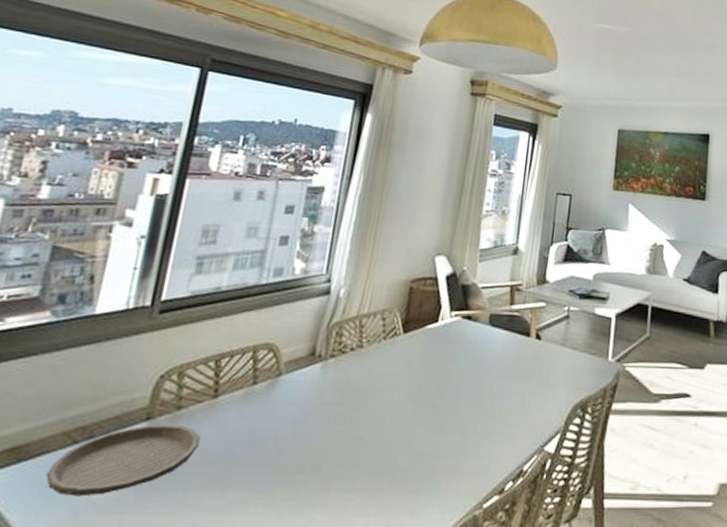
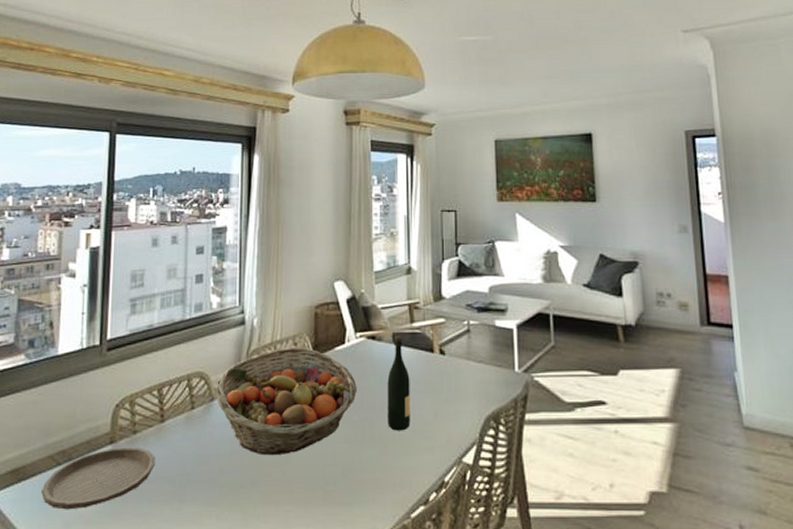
fruit basket: none [284,322,445,439] -> present [215,348,357,456]
wine bottle: none [472,317,502,417] -> present [387,335,410,431]

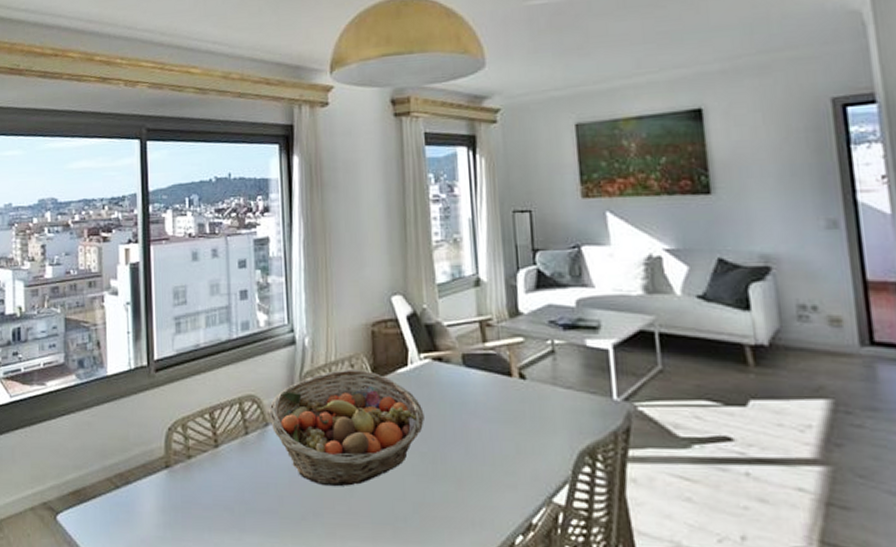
plate: present [41,447,155,510] -> none [103,472,212,534]
wine bottle: present [387,335,410,431] -> none [459,357,489,465]

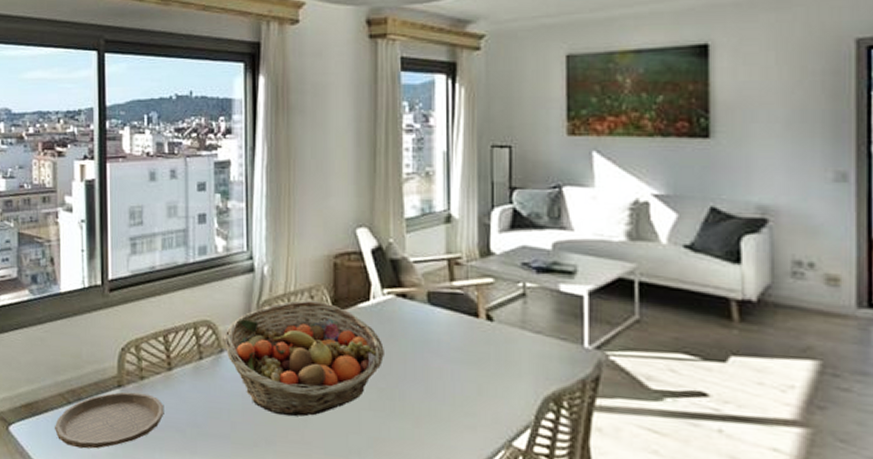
plate: none [103,472,212,534] -> present [55,391,164,449]

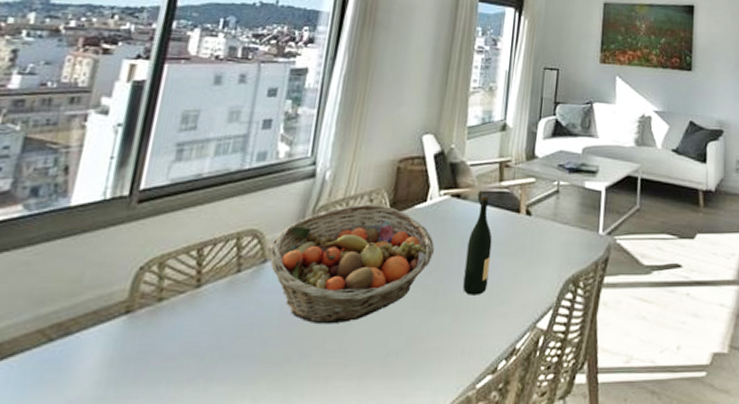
plate: present [55,391,164,449] -> none [20,318,183,397]
wine bottle: none [421,295,449,404] -> present [463,194,492,295]

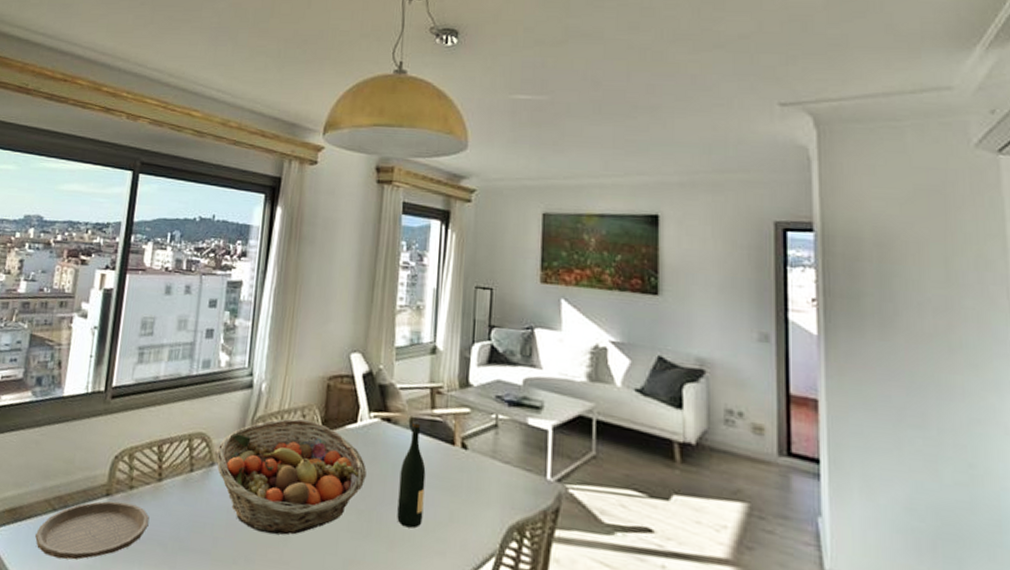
plate: none [20,318,183,397] -> present [35,500,150,560]

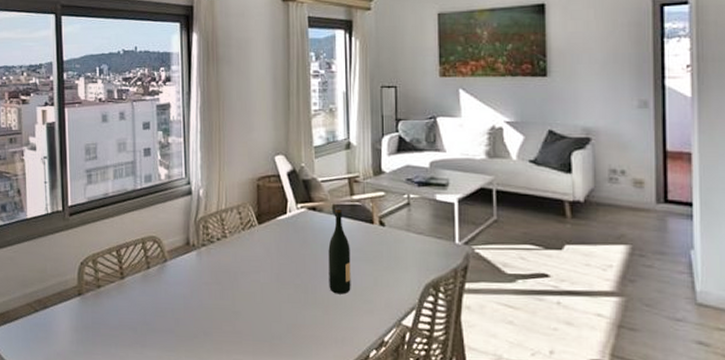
plate: present [35,500,150,560] -> none [24,299,118,349]
fruit basket: present [216,418,366,535] -> none [168,216,299,311]

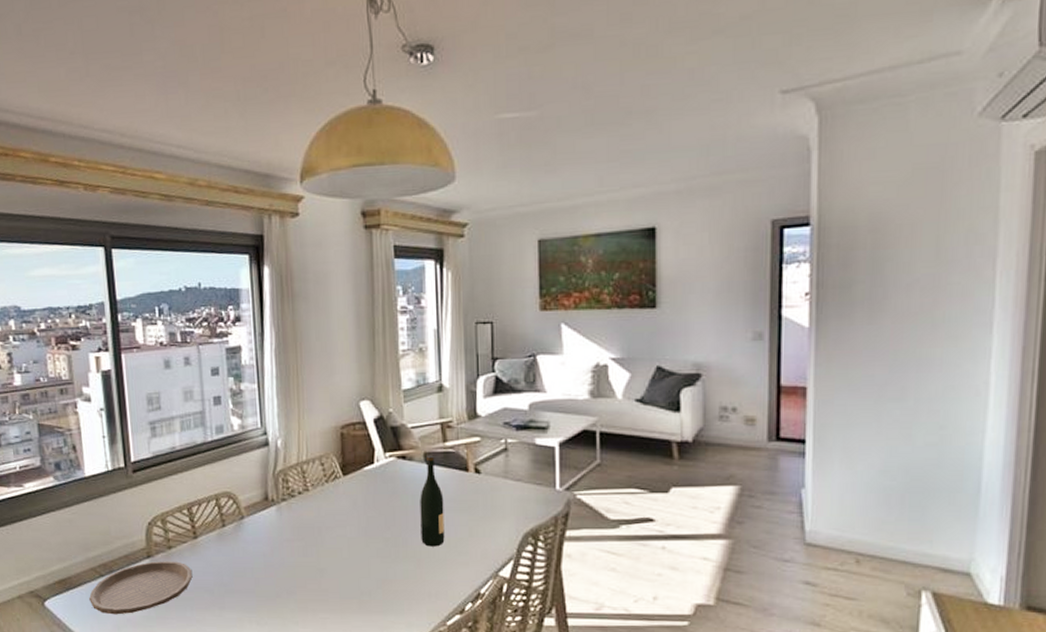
plate: none [24,299,118,349] -> present [89,561,193,615]

